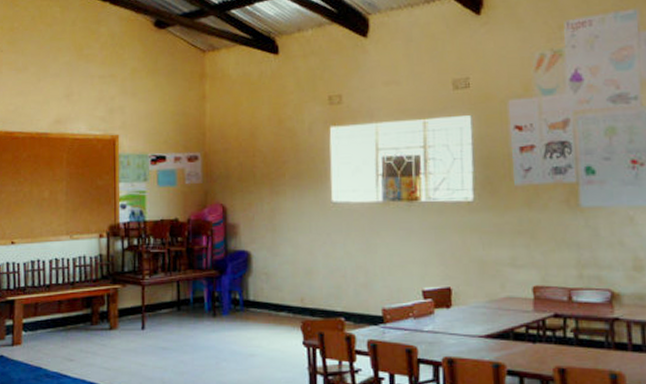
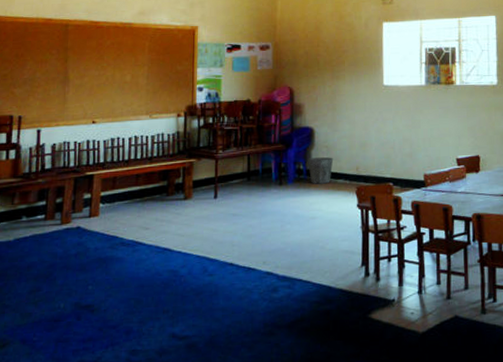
waste bin: none [244,286,274,317] -> present [308,157,334,184]

